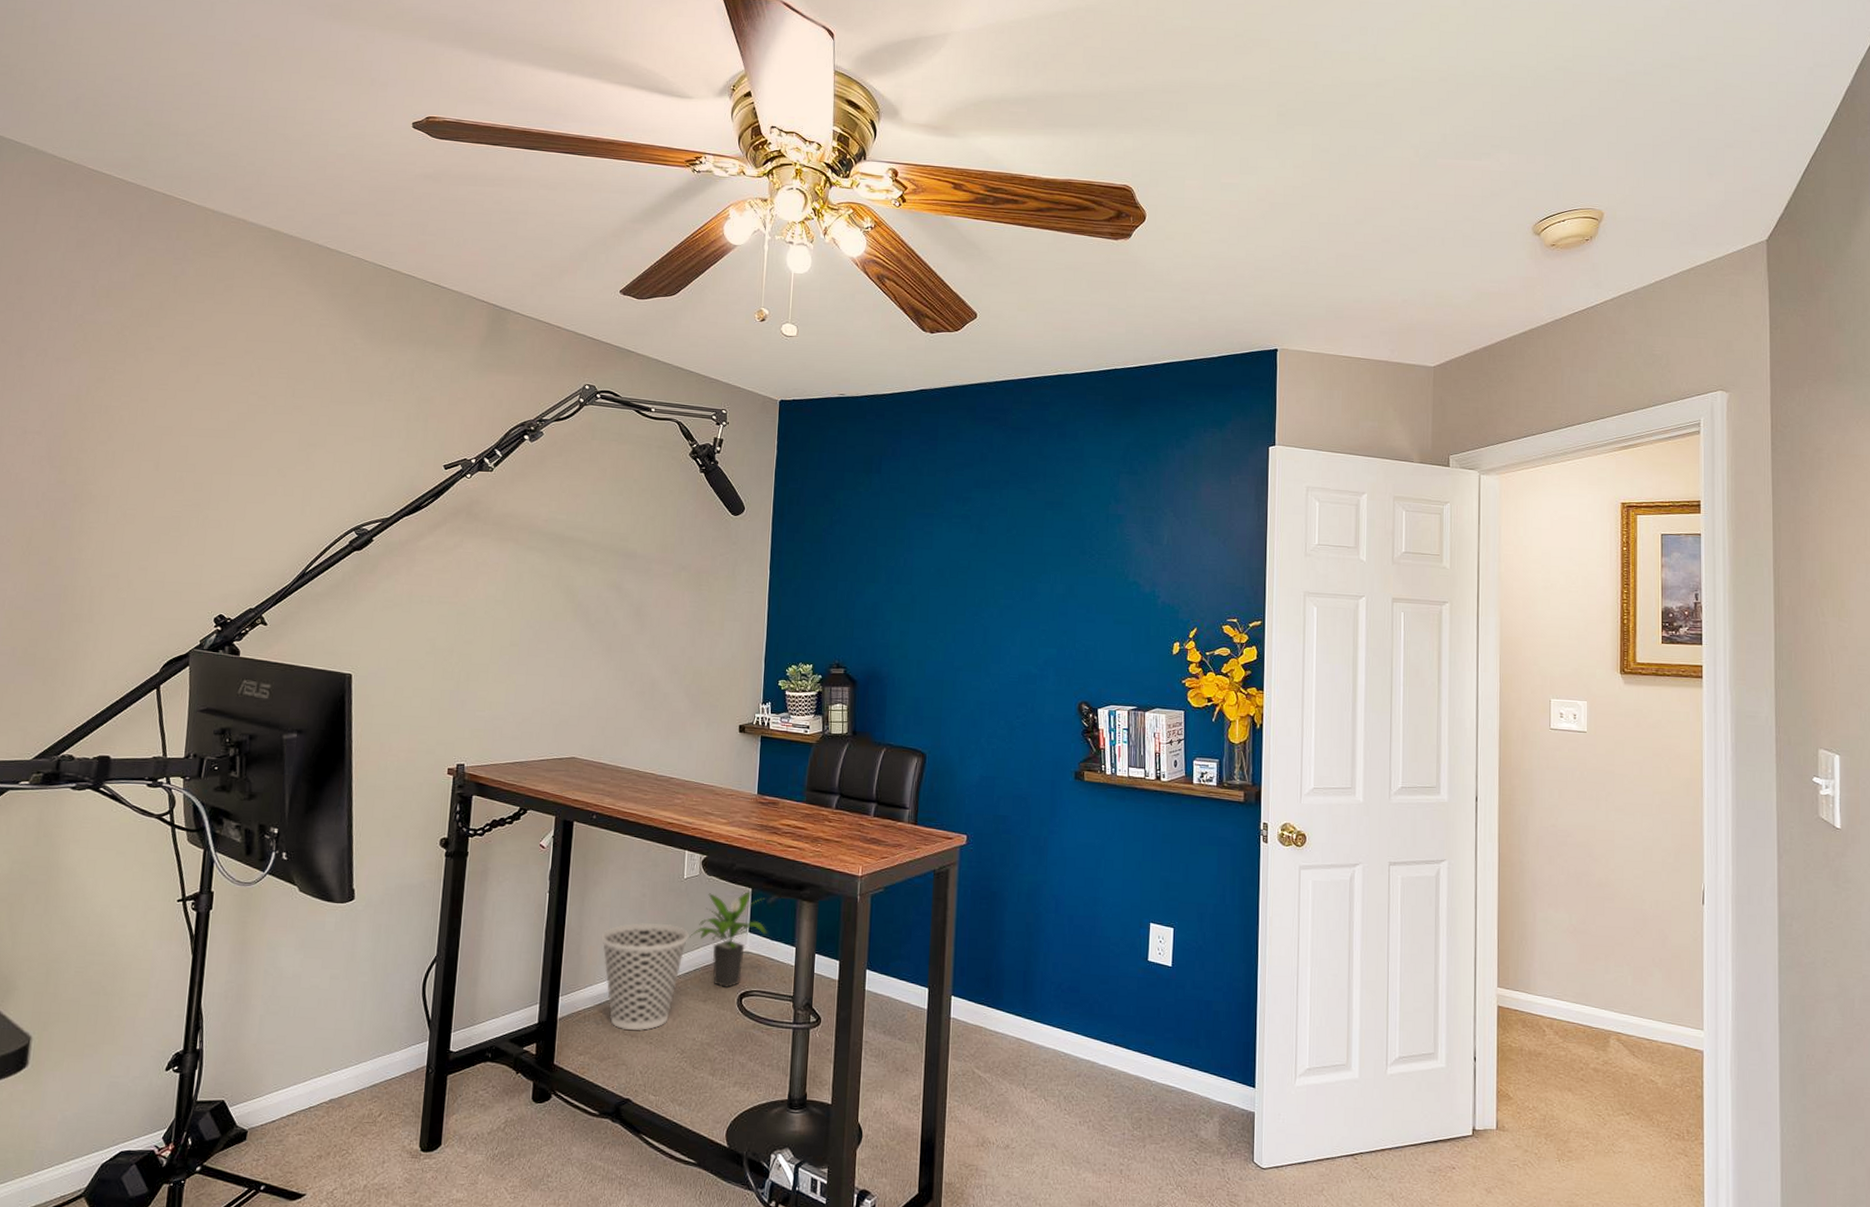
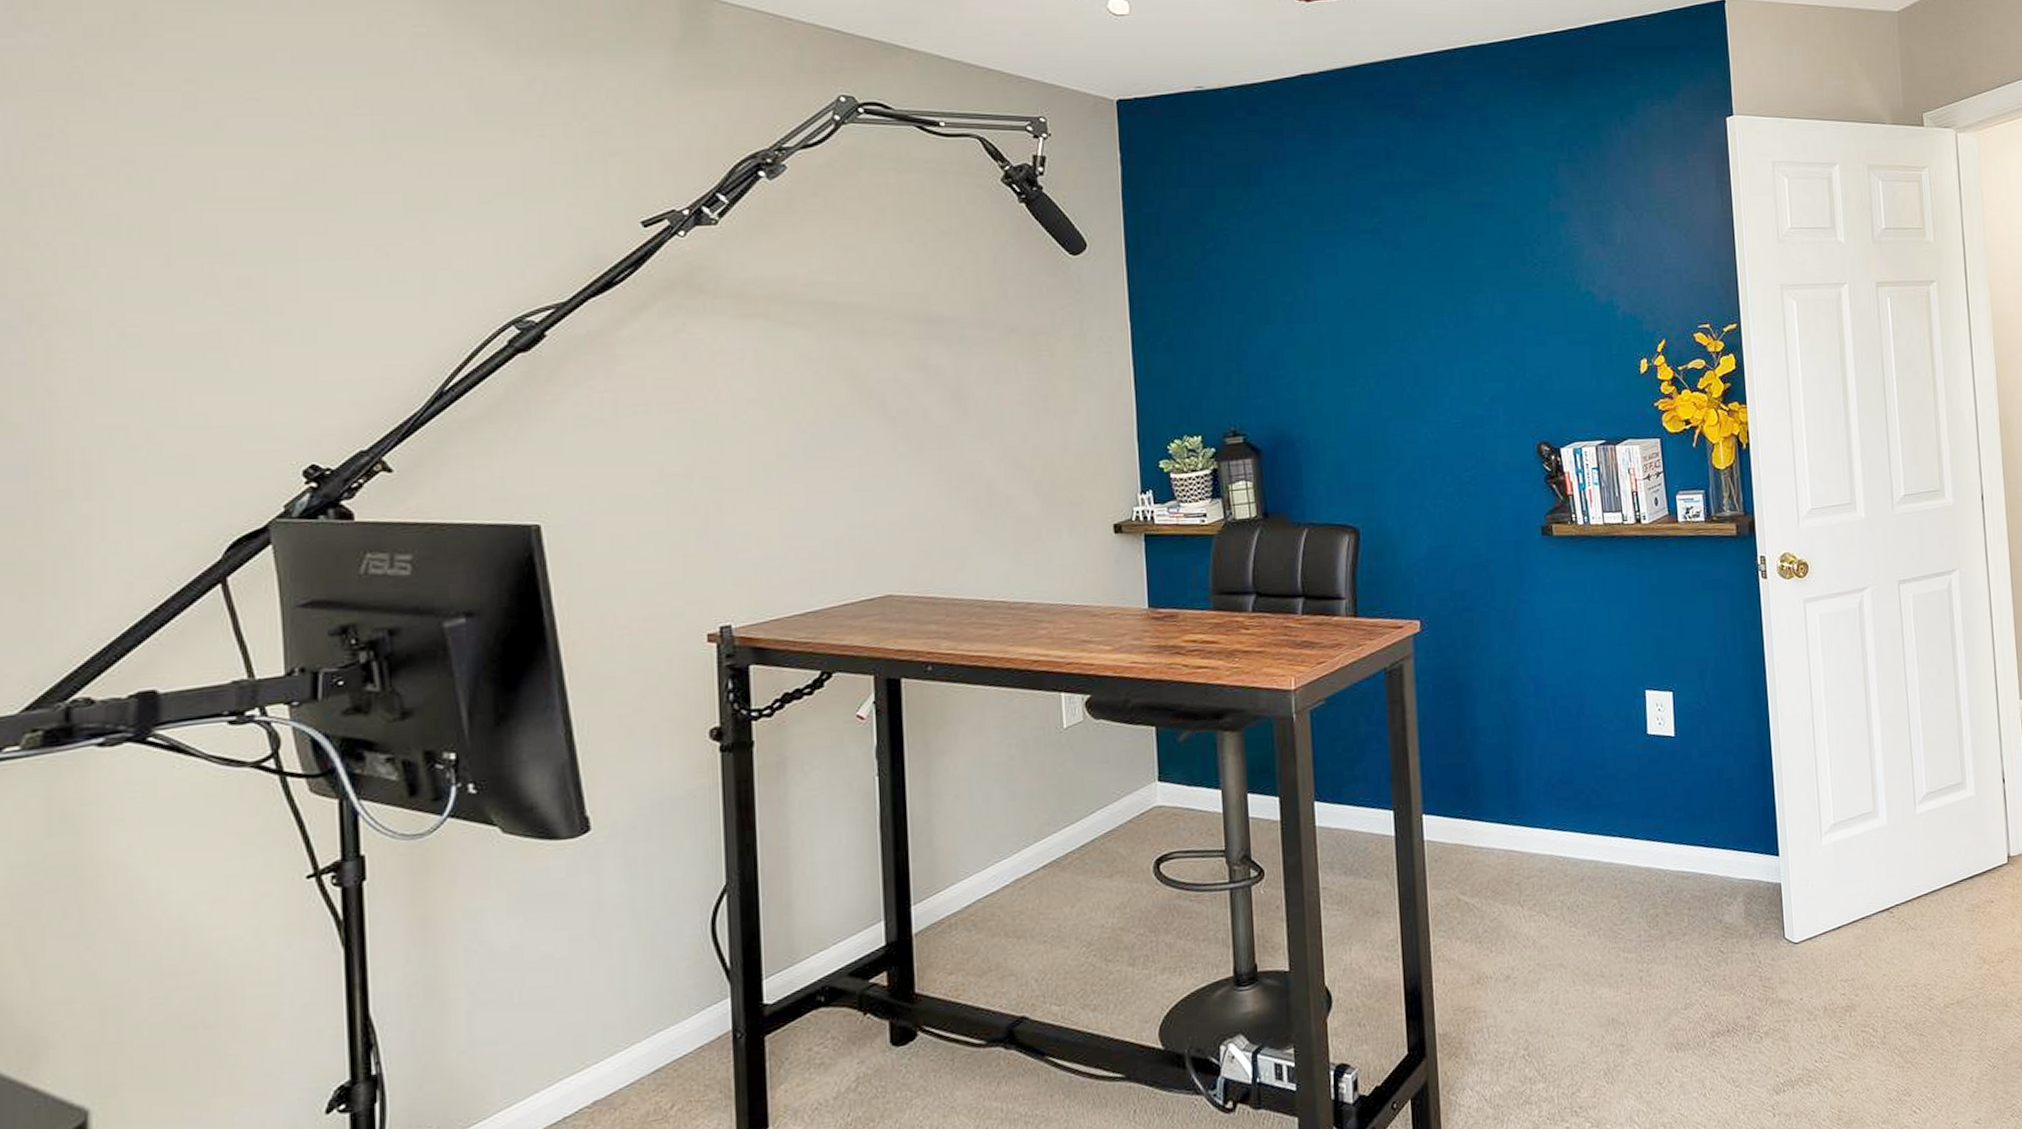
wastebasket: present [601,923,689,1030] -> none [959,789,1079,932]
potted plant: present [690,892,768,988] -> none [1080,731,1184,855]

